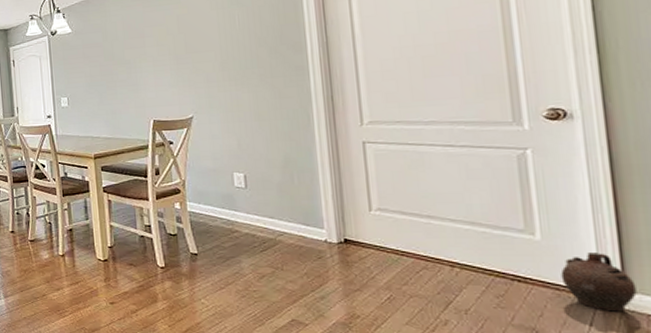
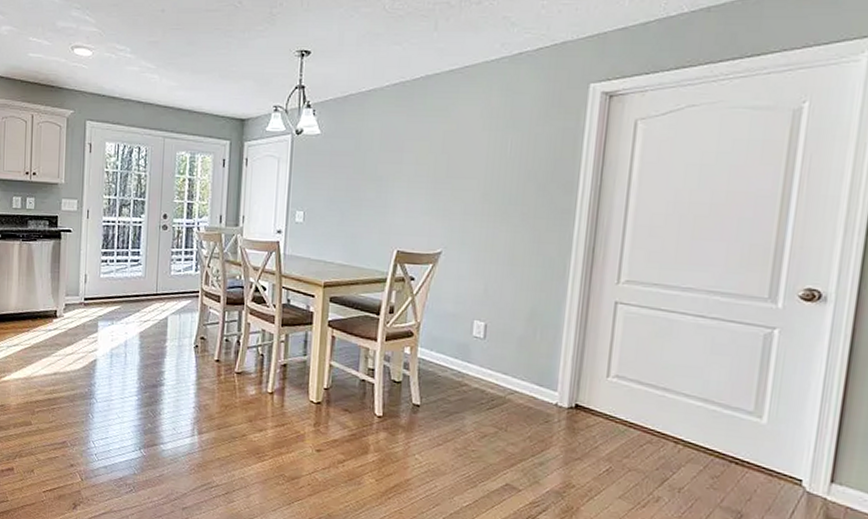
ceramic jug: present [560,253,637,312] -> none [776,441,843,502]

